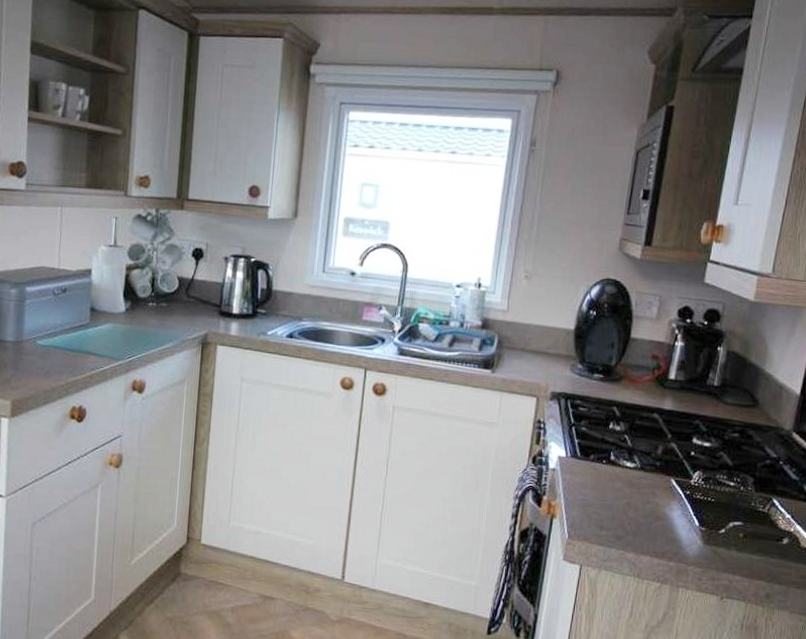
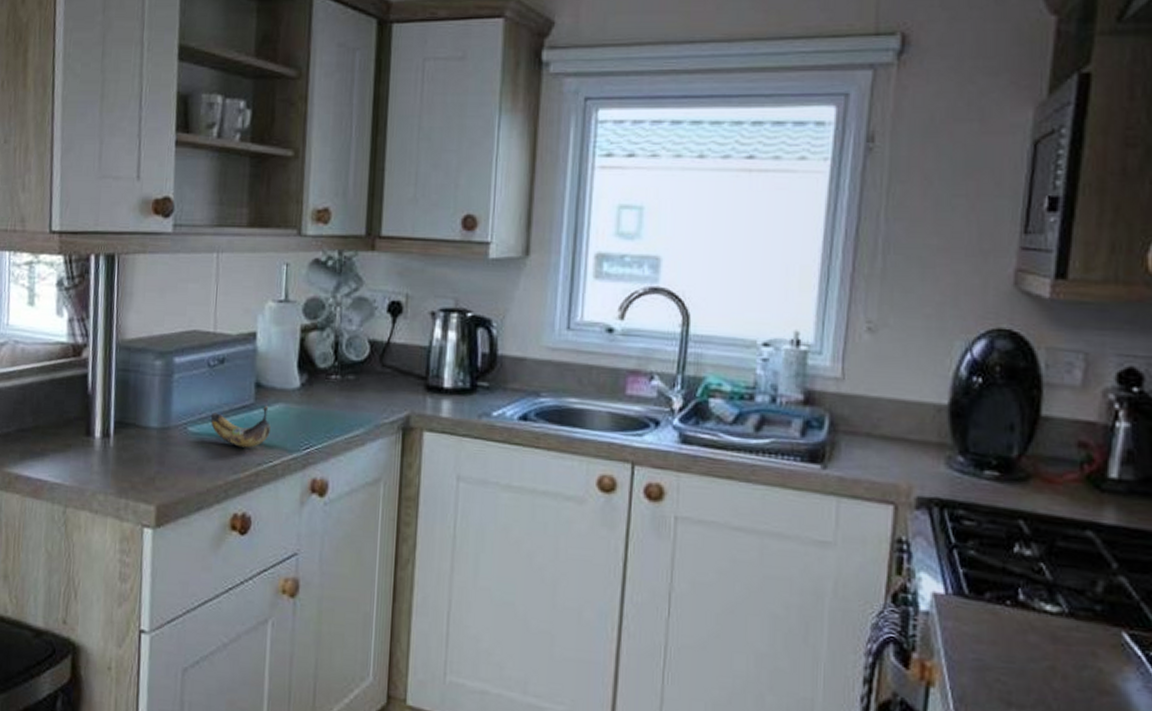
banana: none [54,325,102,357] -> present [210,406,270,448]

